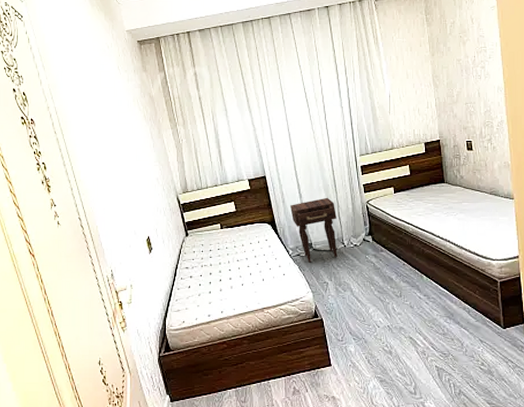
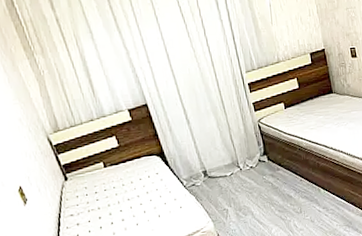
nightstand: present [290,197,338,263] -> none [178,120,235,191]

